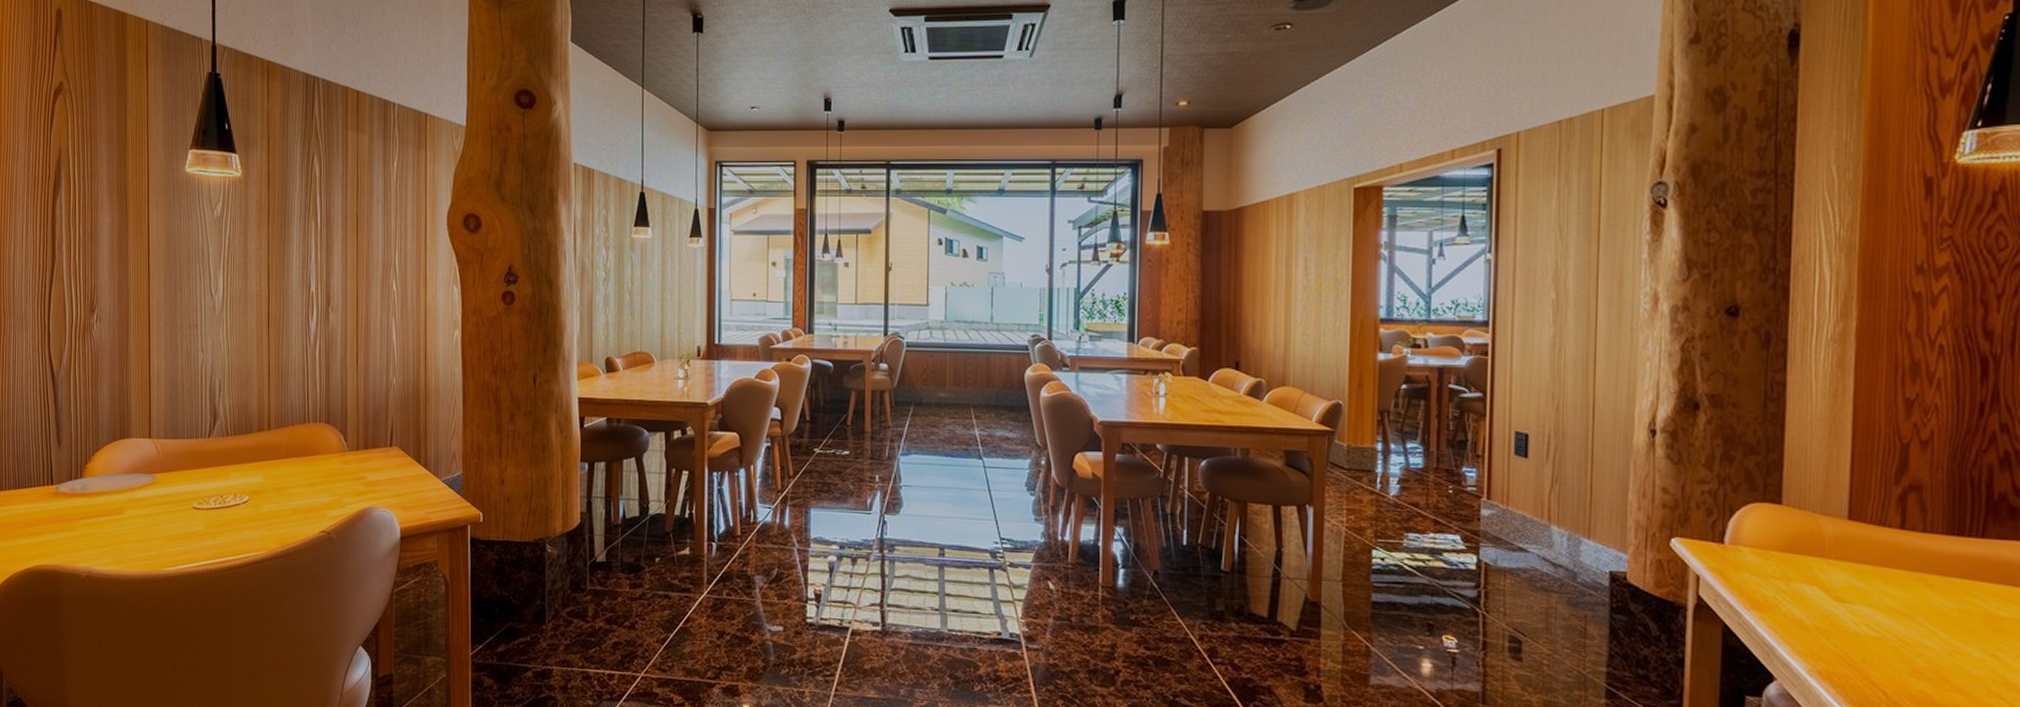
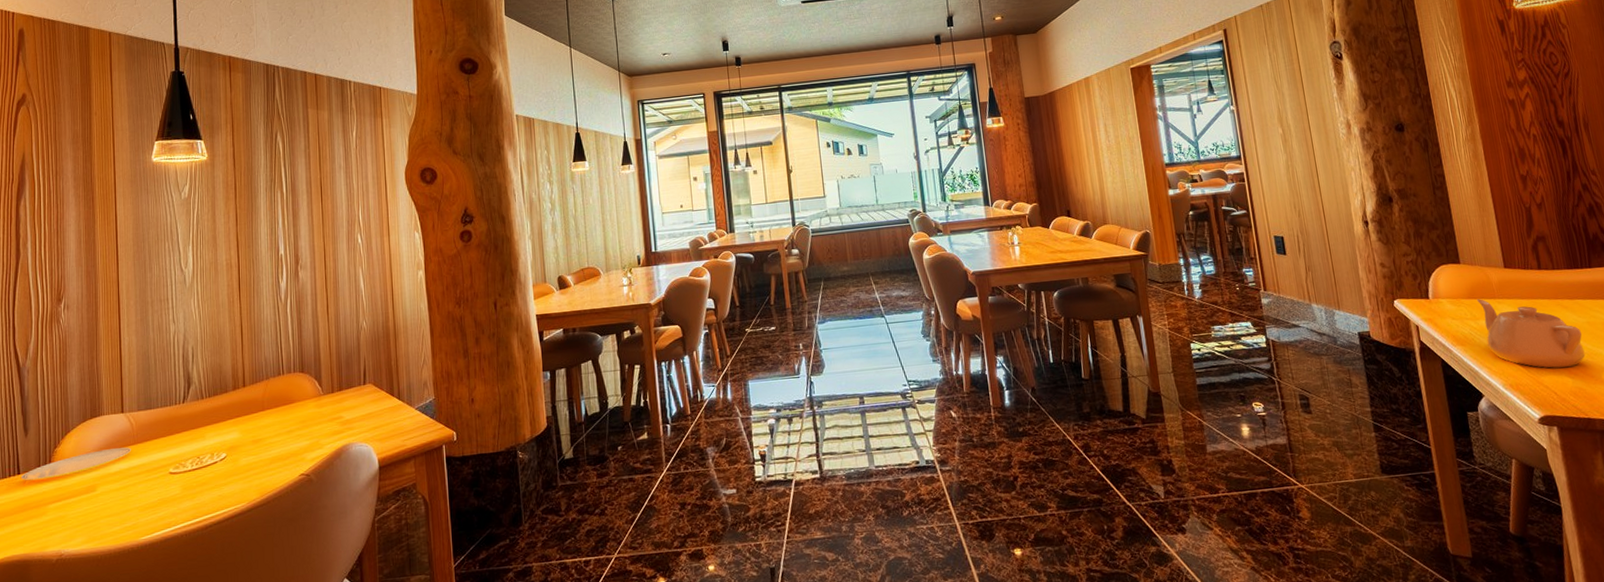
teapot: none [1796,555,1947,664] -> present [1477,299,1585,368]

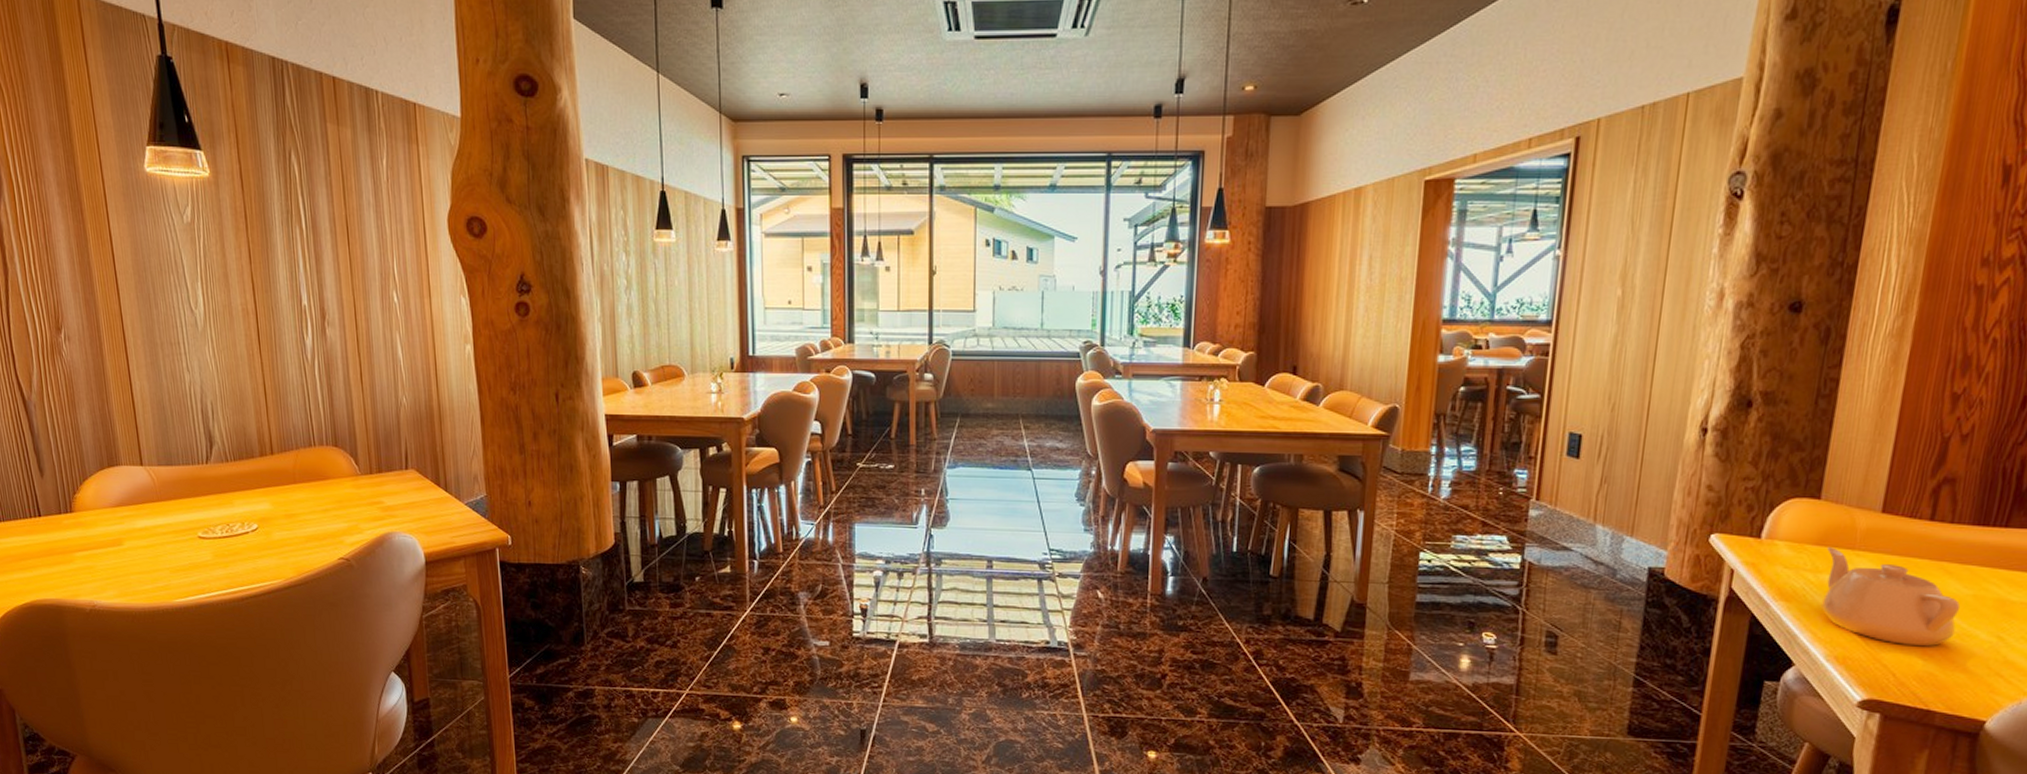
plate: present [20,447,132,481] -> none [42,502,156,526]

